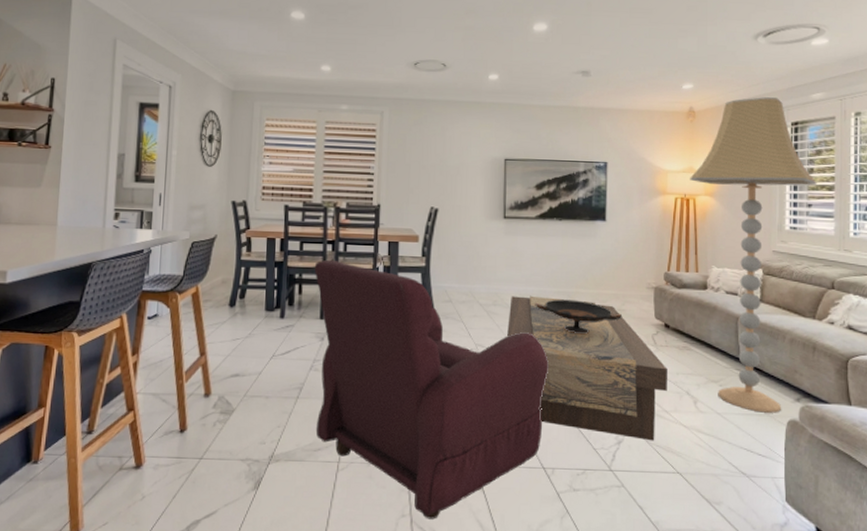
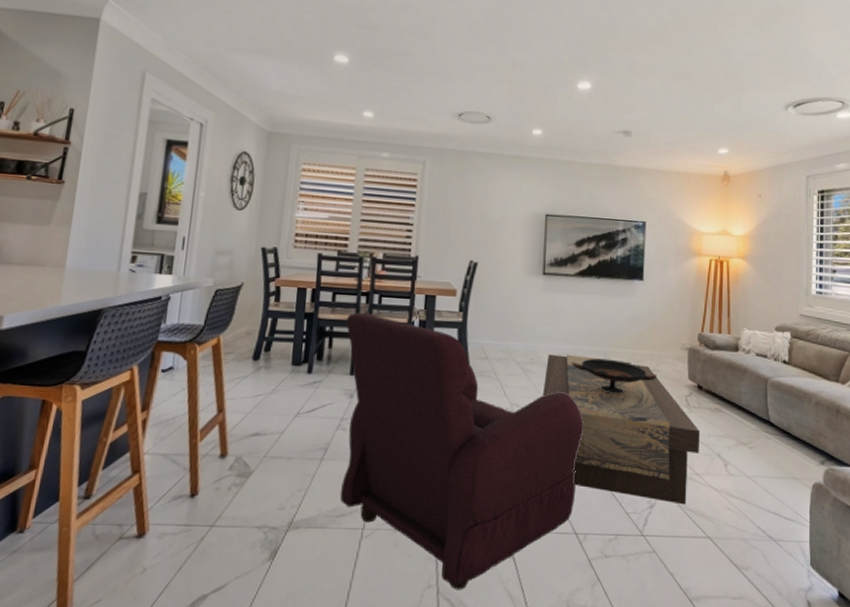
floor lamp: present [690,97,817,413] -> none [724,165,841,476]

